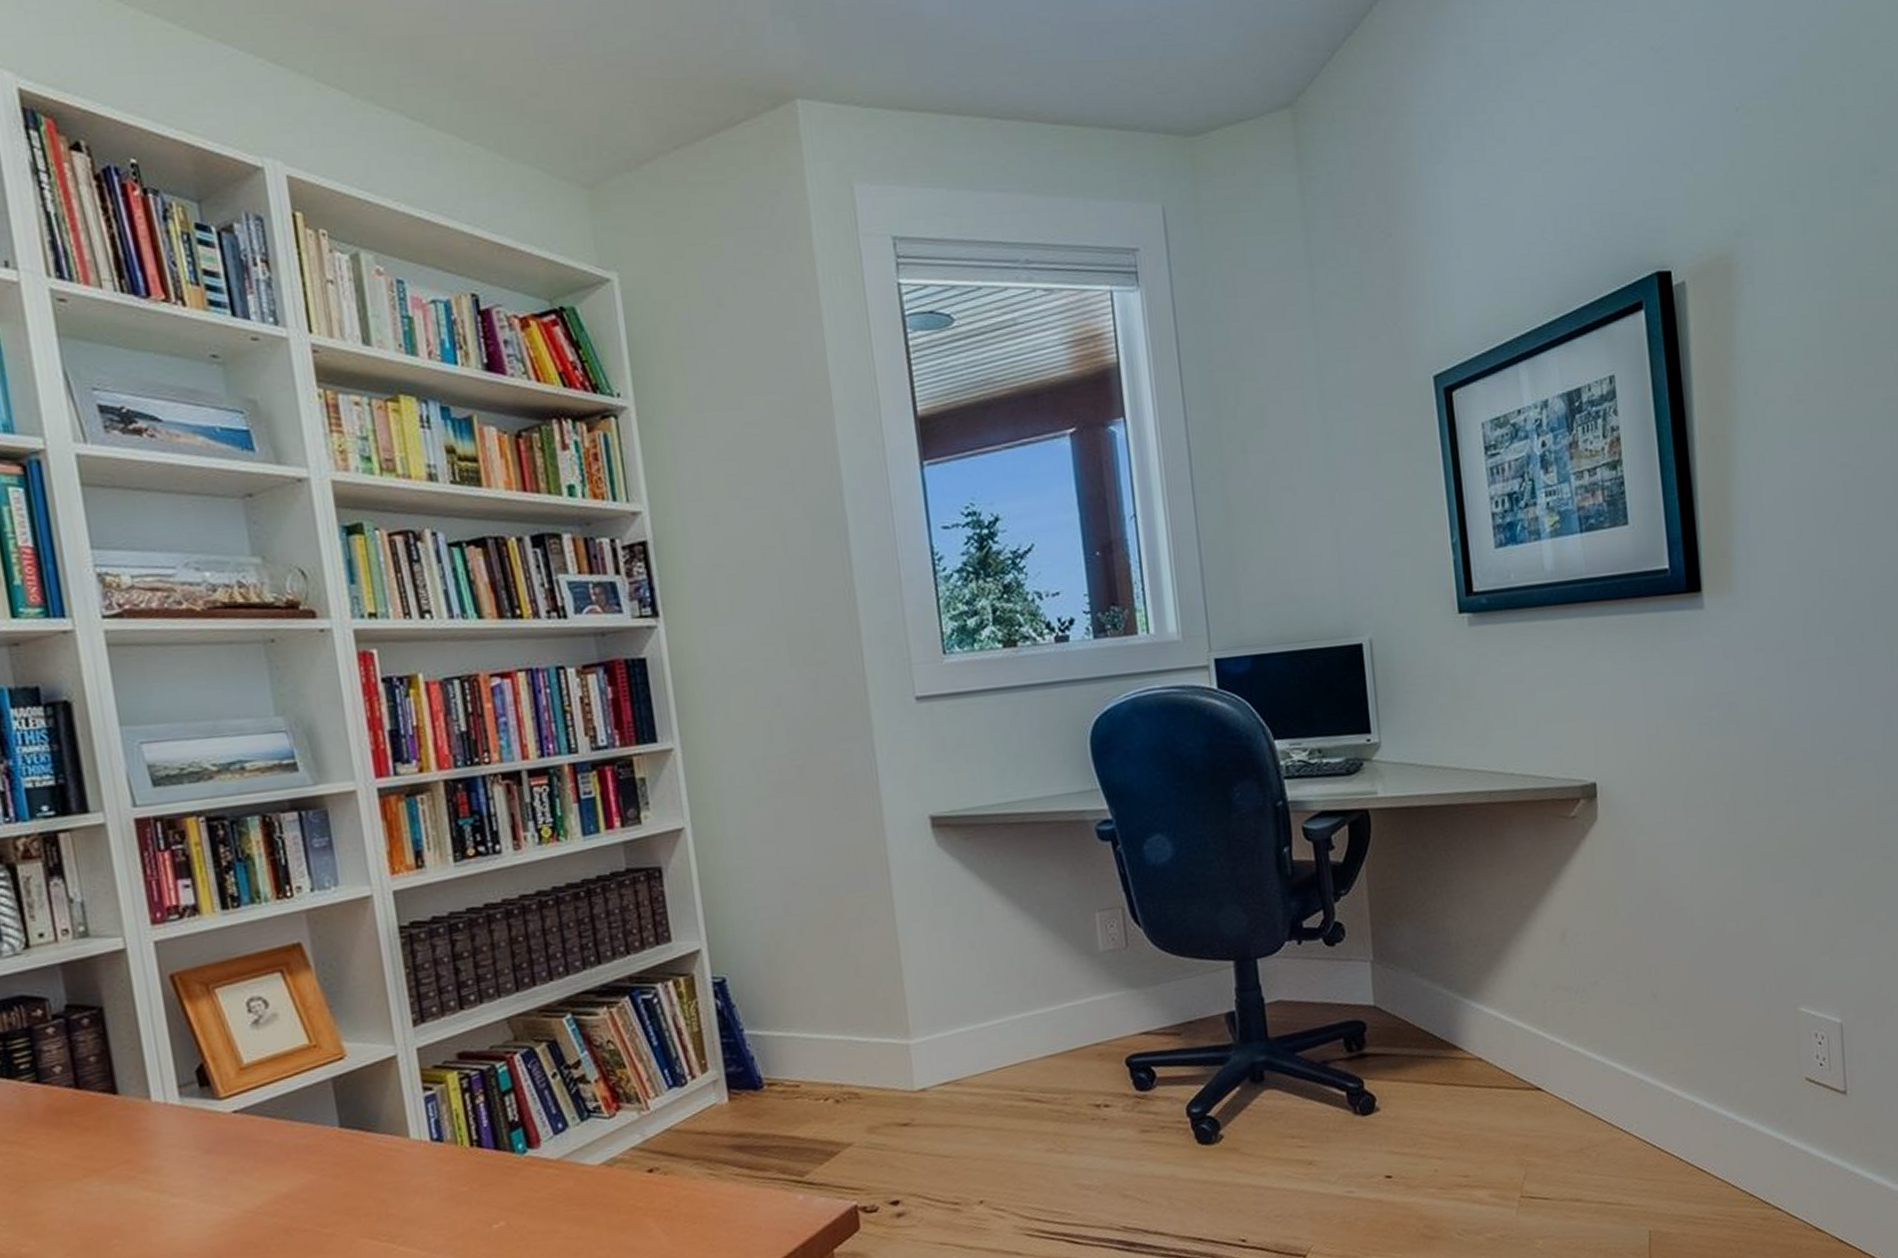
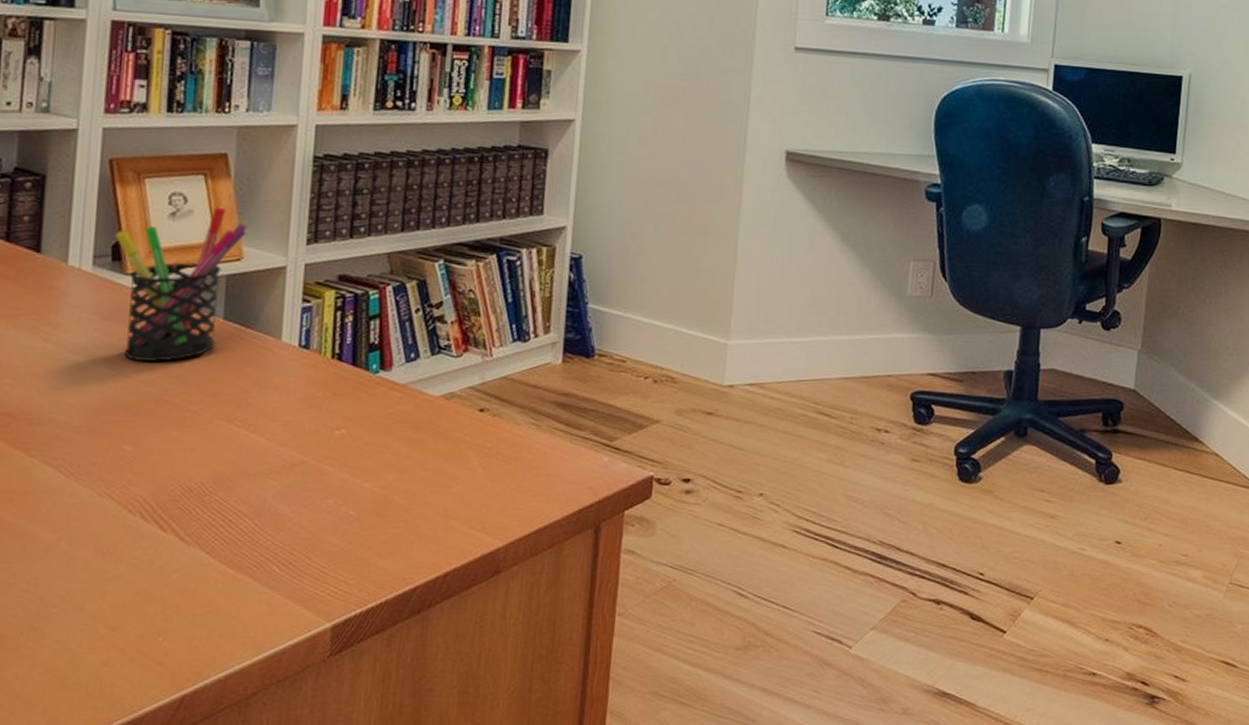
pen holder: none [196,1003,343,1192] -> present [115,207,248,362]

